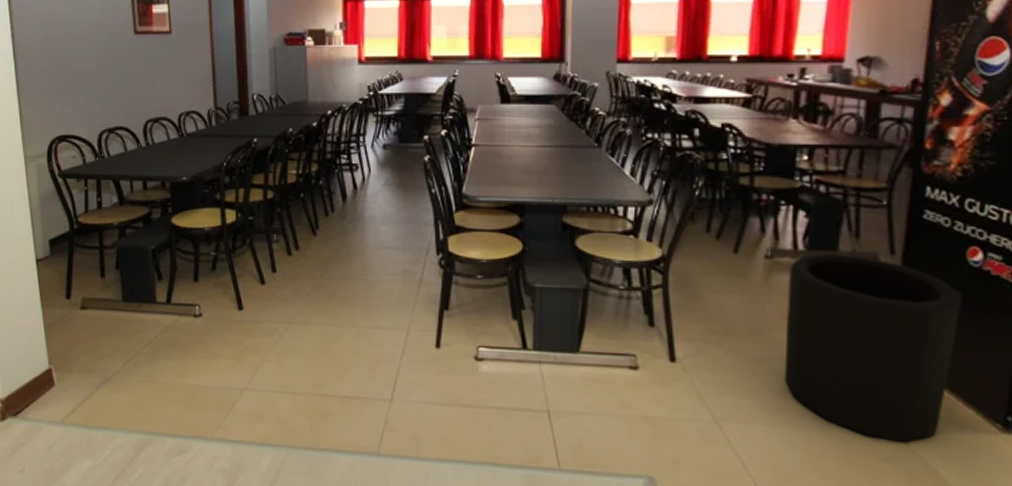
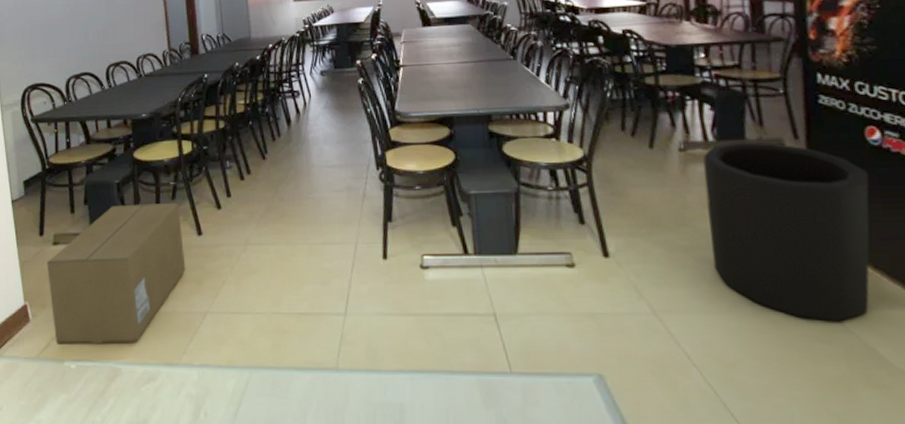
box: none [73,272,224,415] -> present [46,203,186,345]

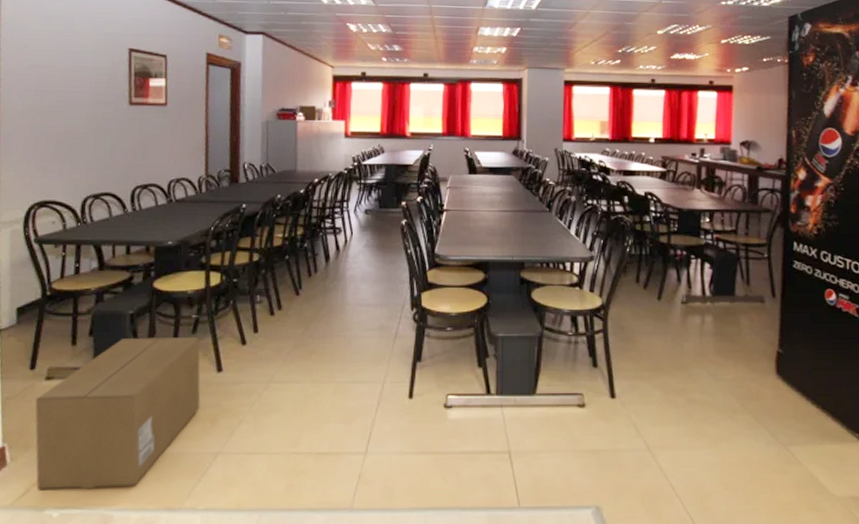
trash can: present [703,142,870,322] -> none [700,298,825,455]

